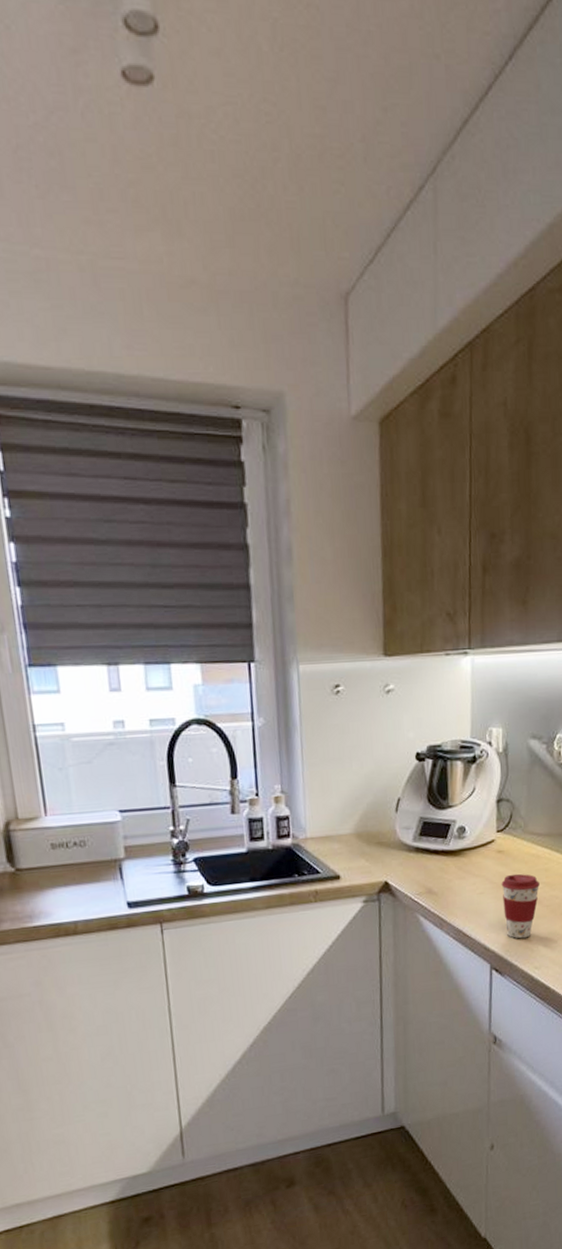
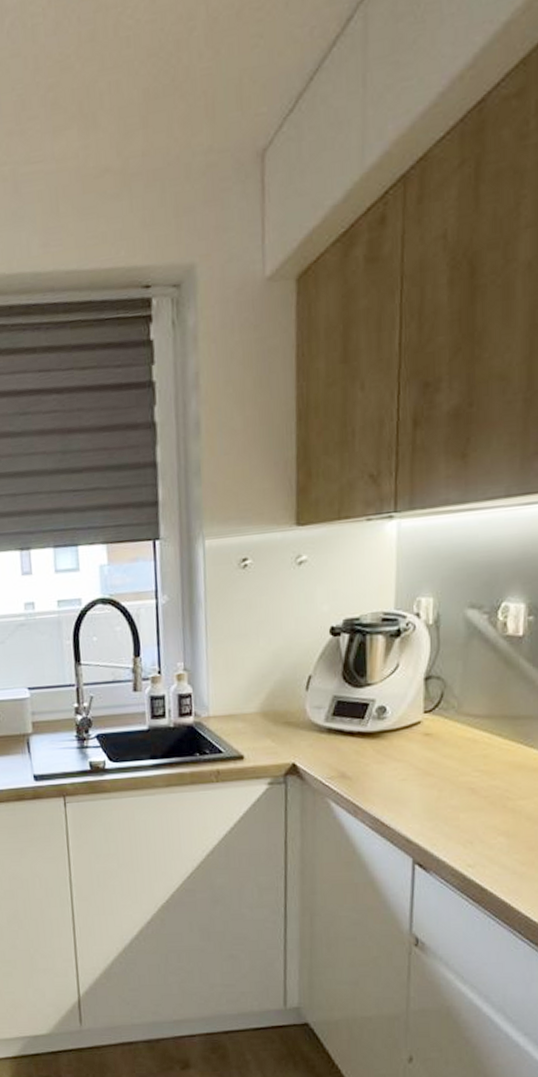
coffee cup: present [501,873,540,939] -> none [428,759,476,832]

